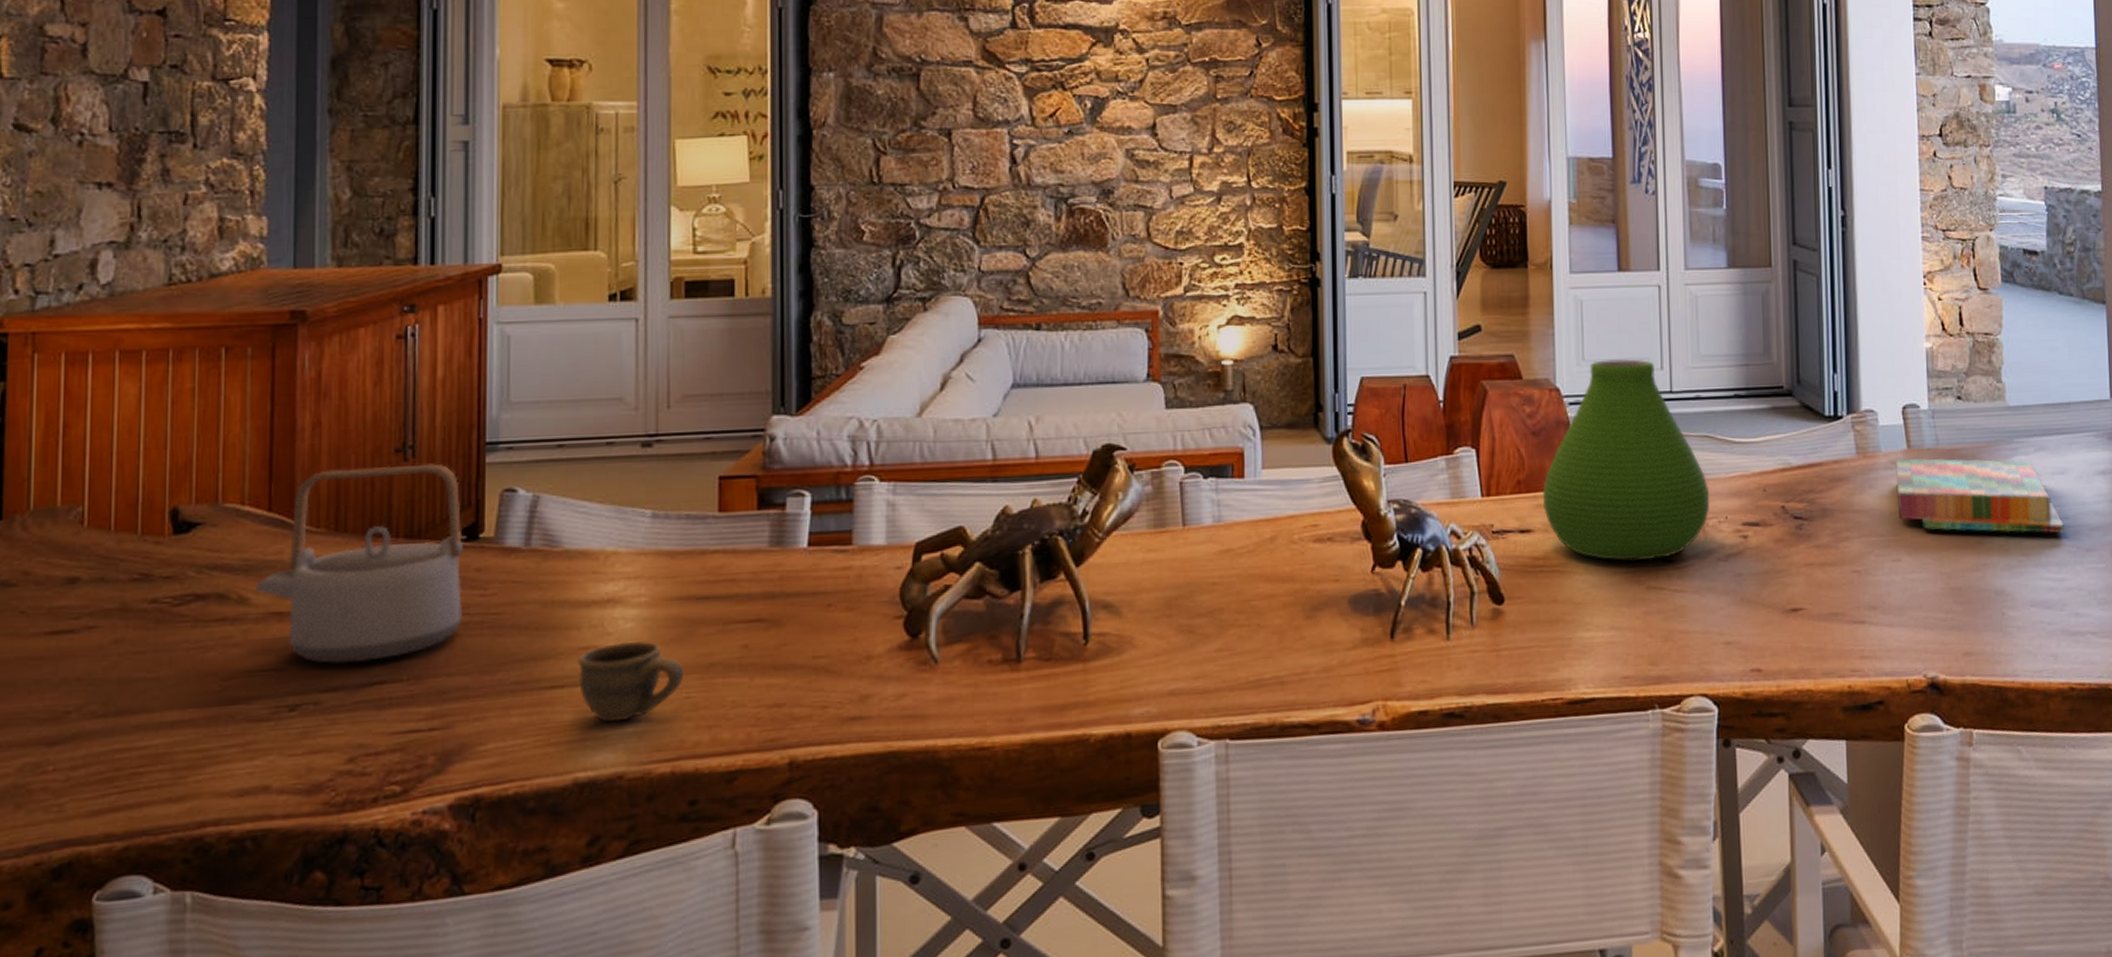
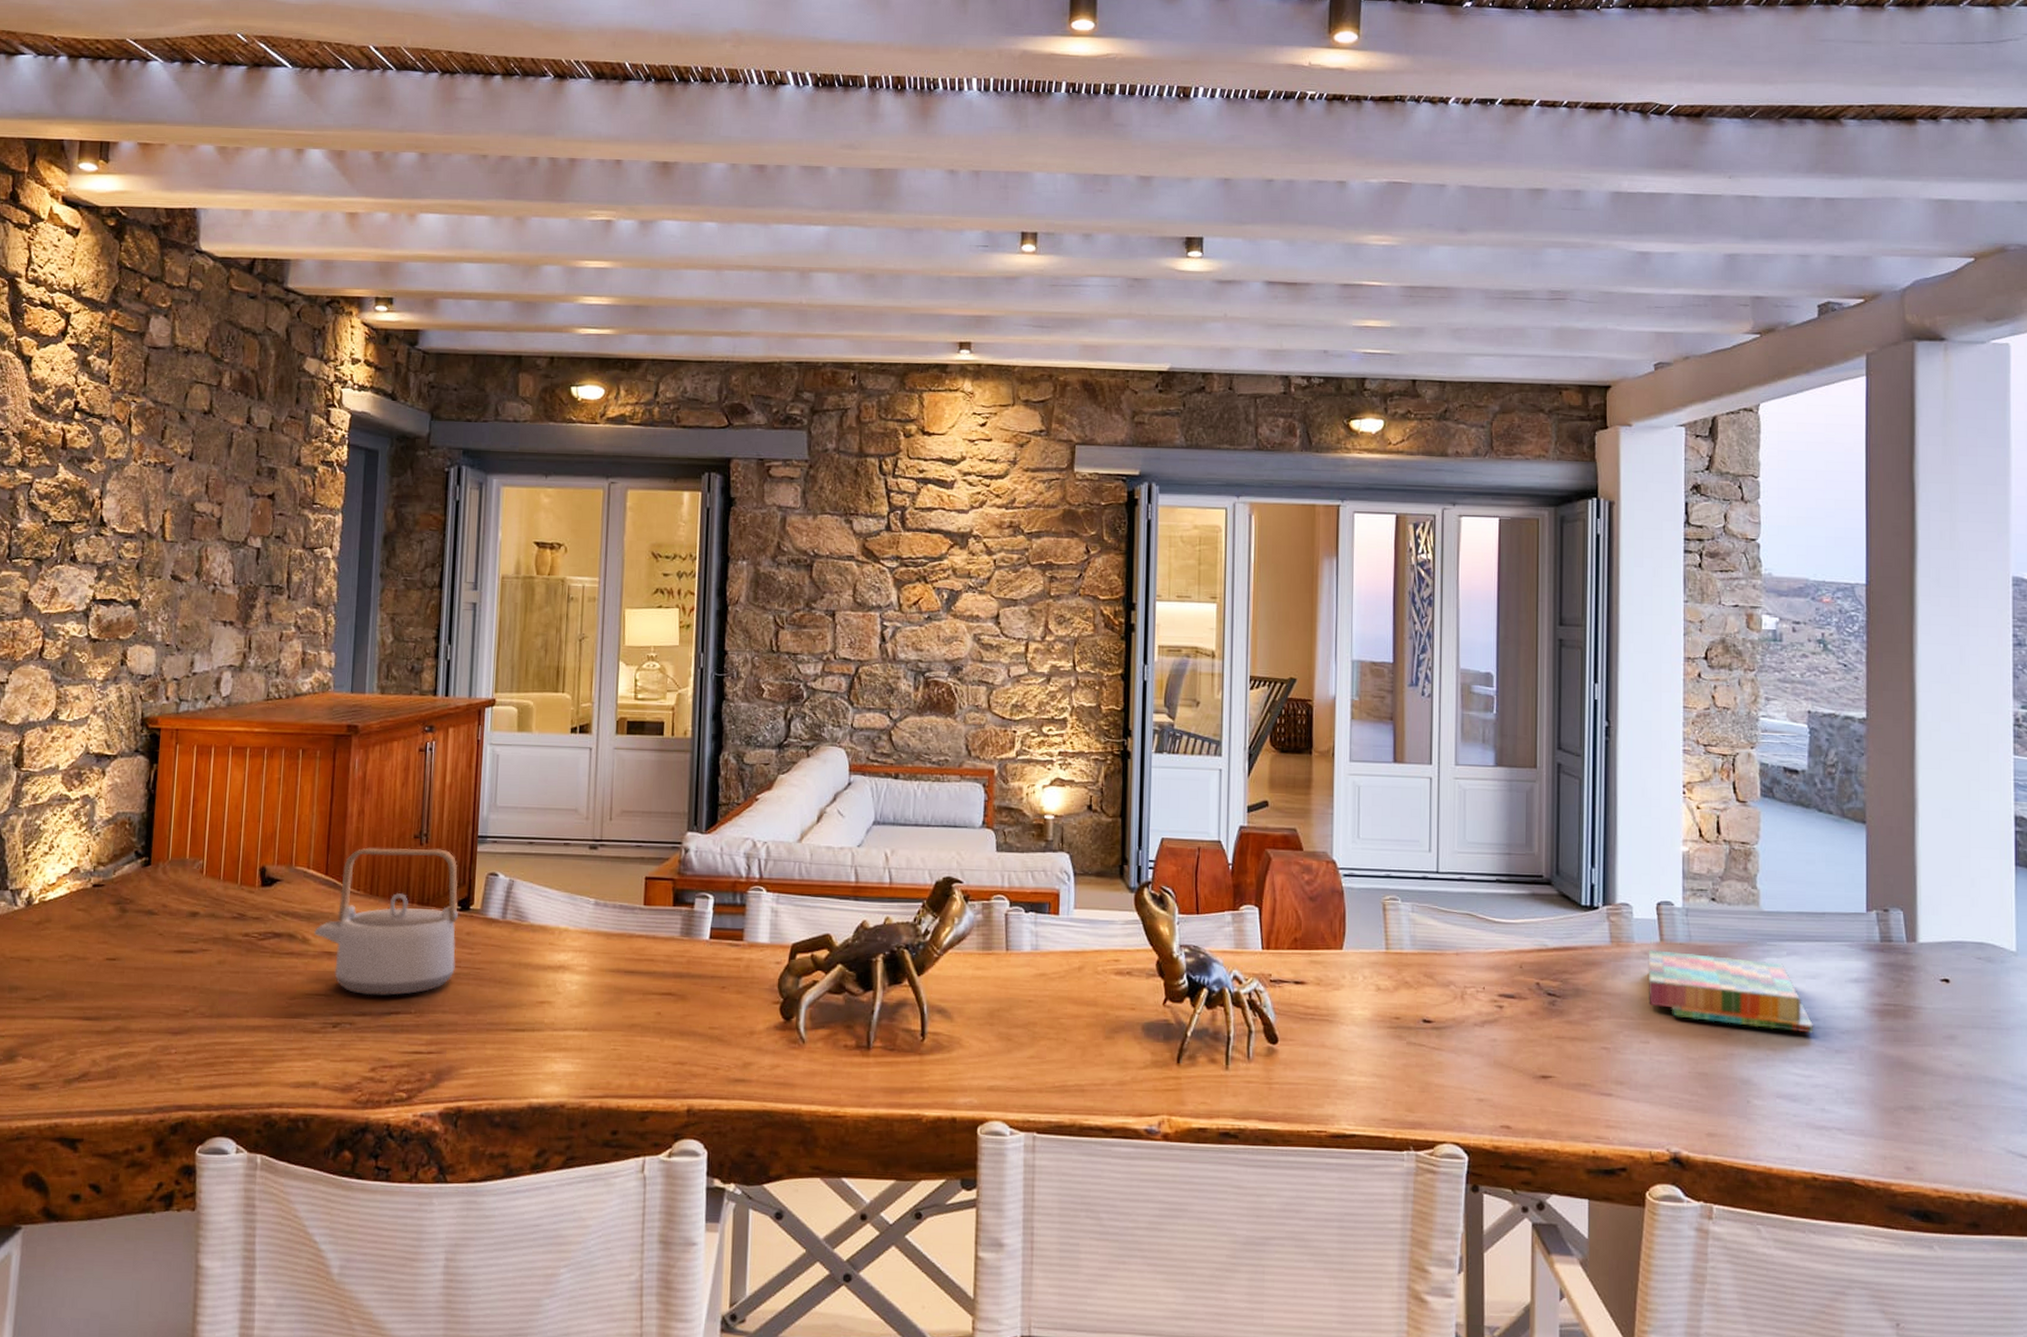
cup: present [576,641,685,723] -> none [534,1001,613,1063]
vase: present [1543,359,1710,562] -> none [1317,839,1469,1019]

